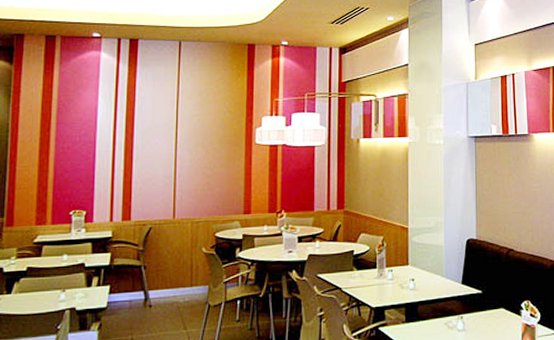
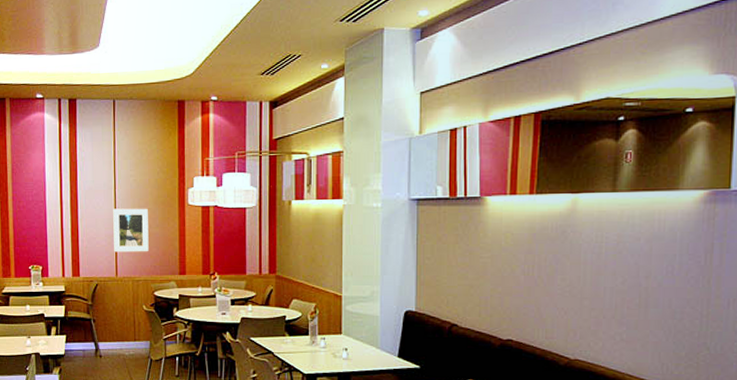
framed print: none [172,147,212,194] -> present [113,208,149,252]

